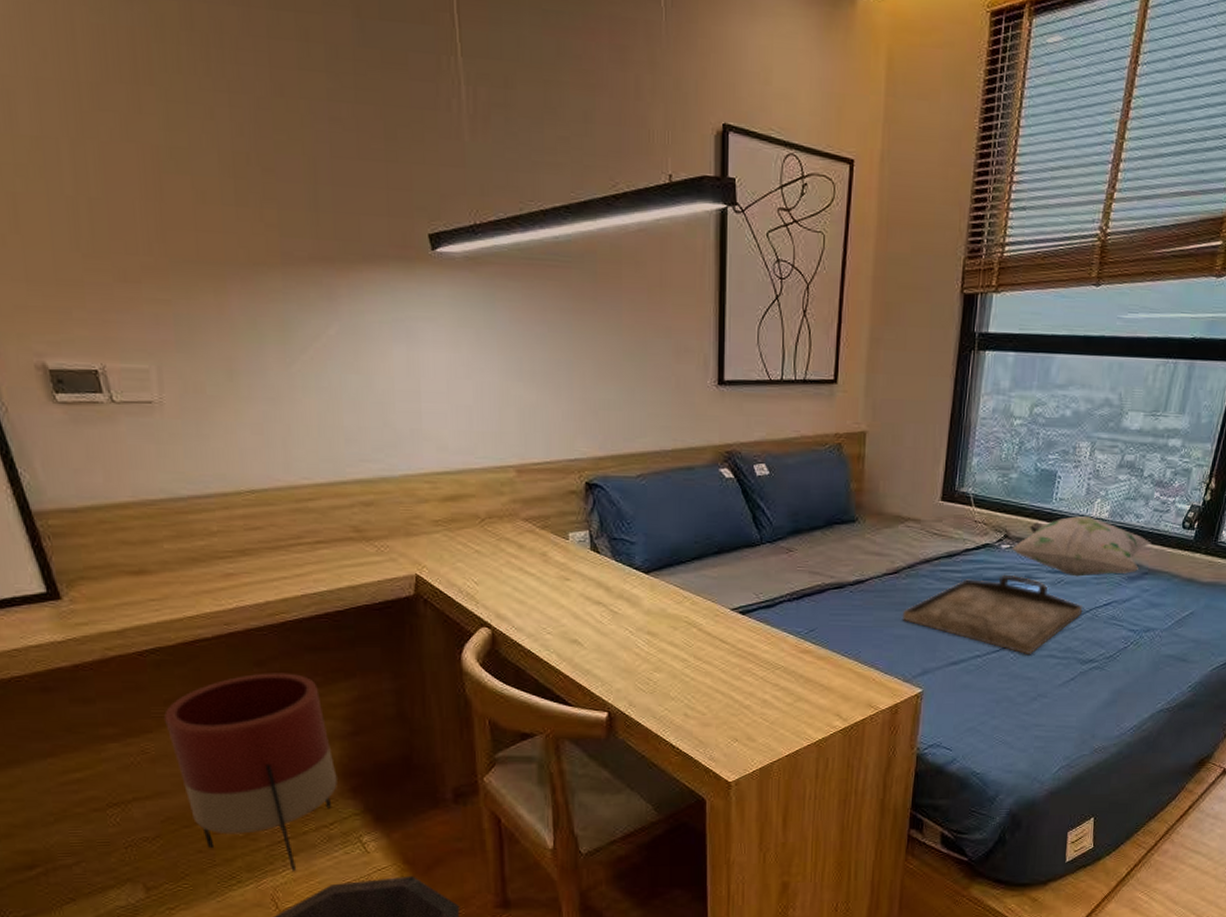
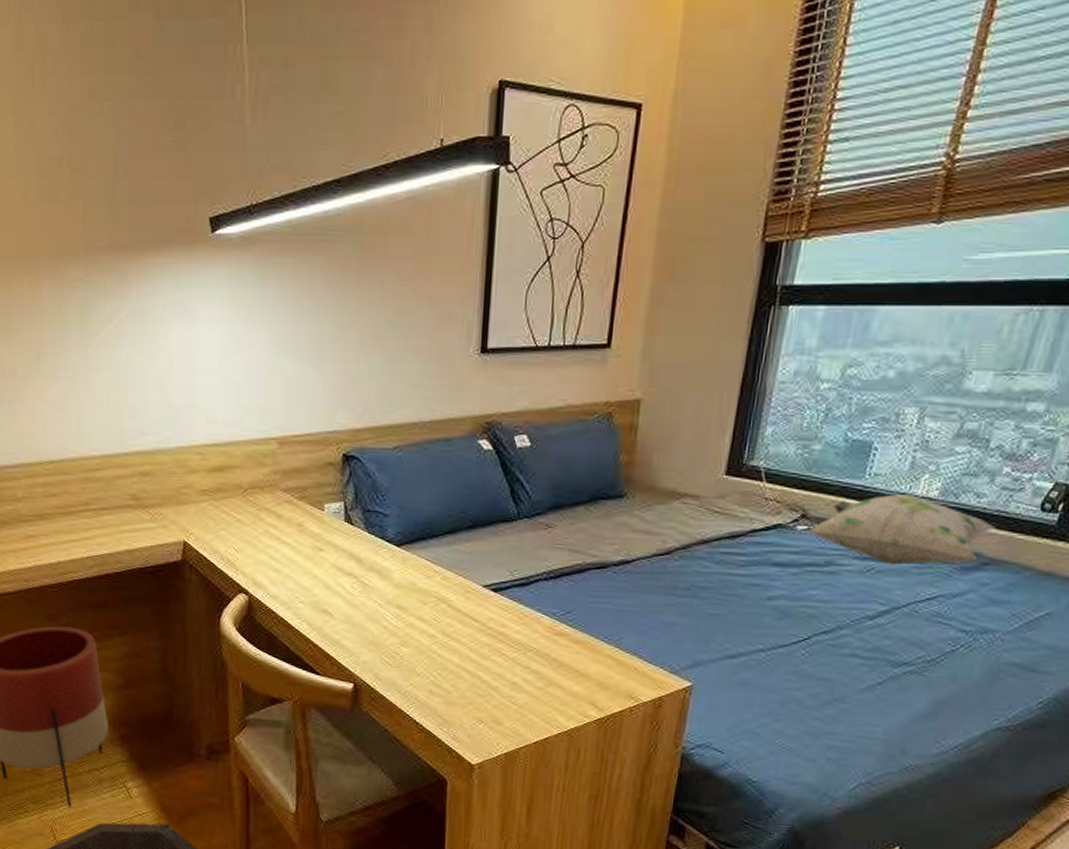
serving tray: present [903,574,1083,654] -> none [673,559,899,652]

